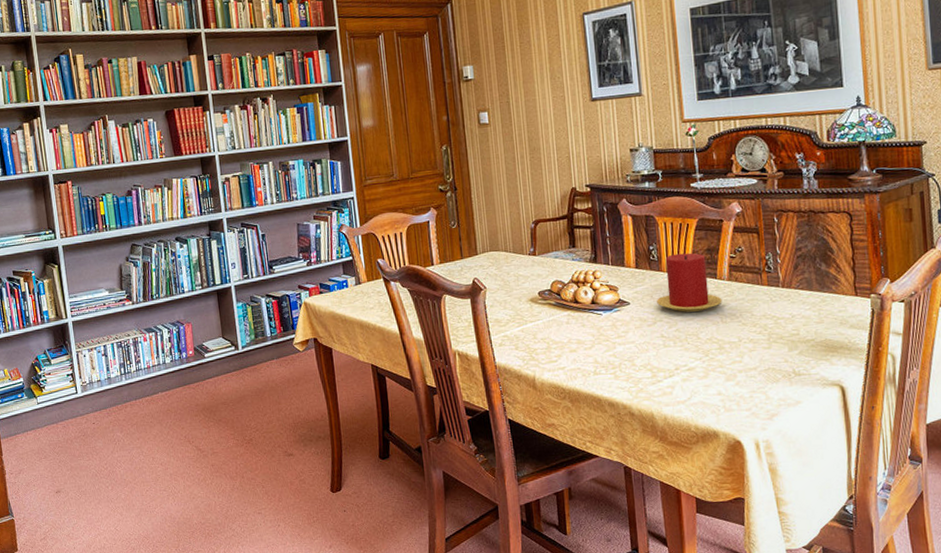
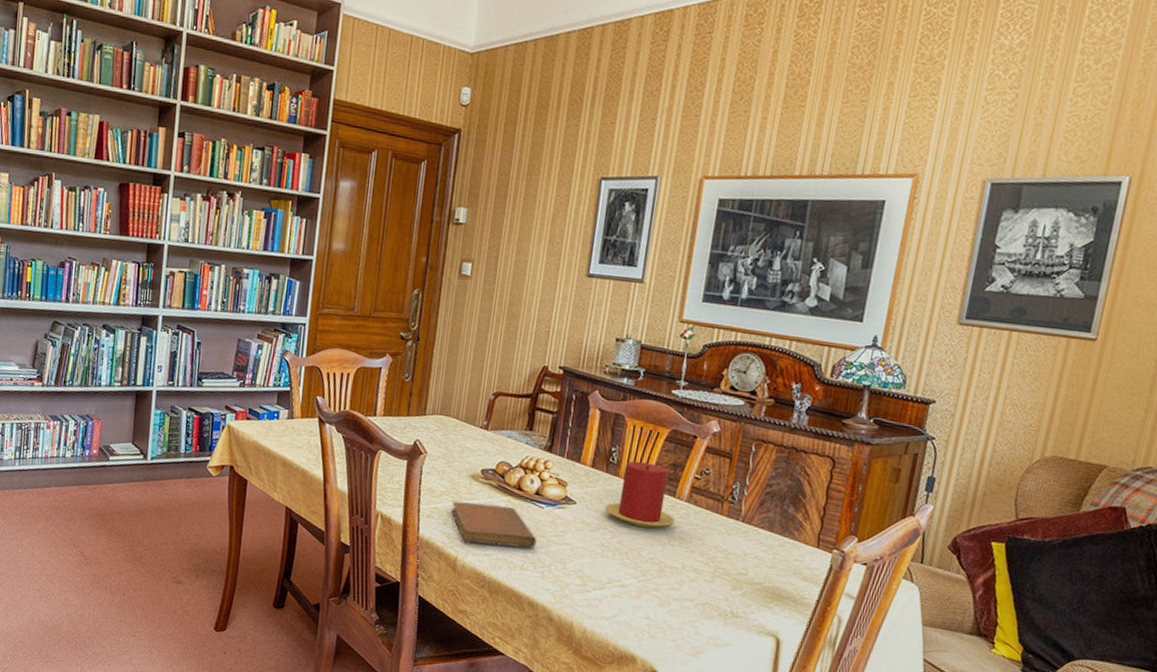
notebook: none [519,320,603,361] -> present [451,501,537,549]

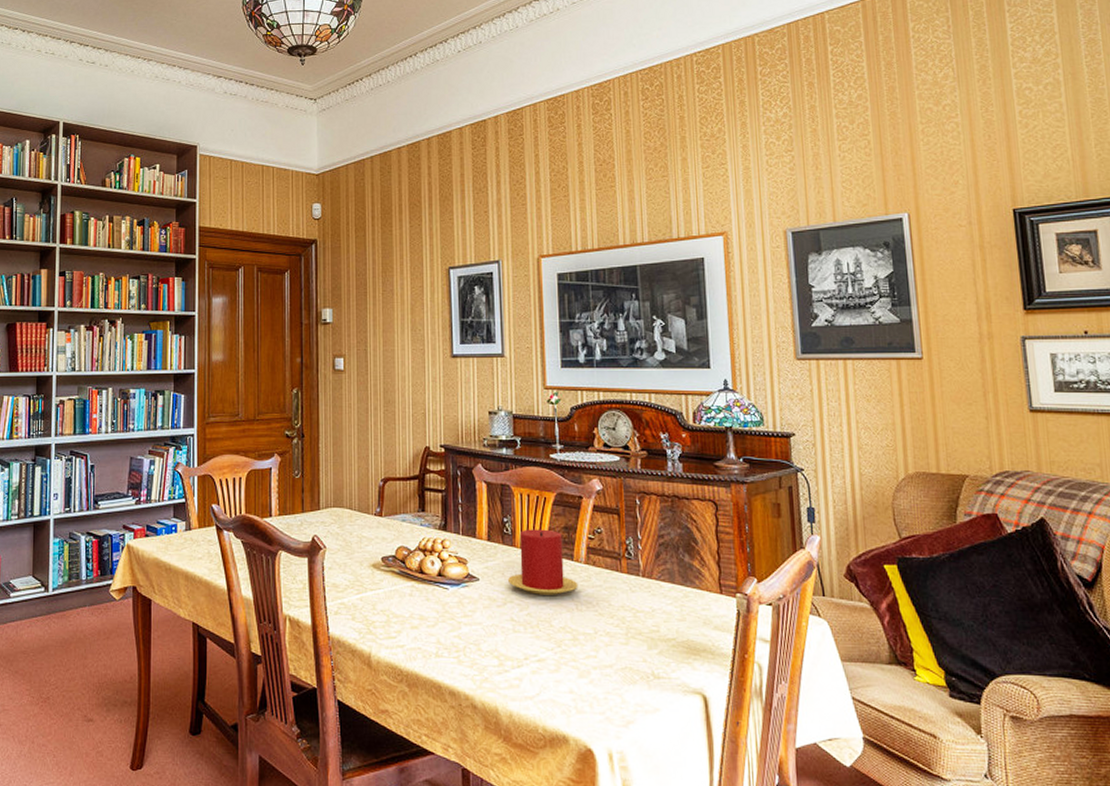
notebook: present [451,501,537,549] -> none [358,592,447,636]

